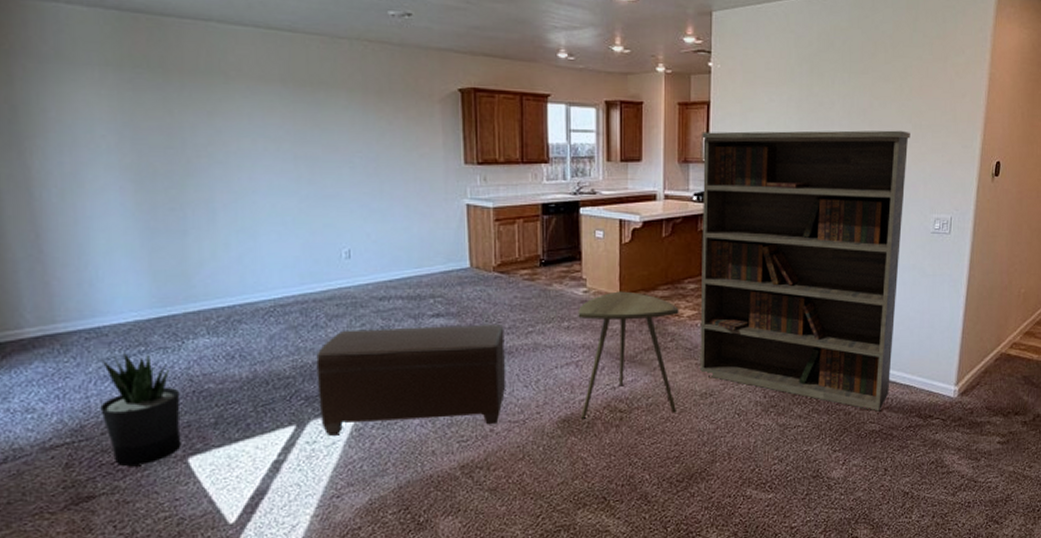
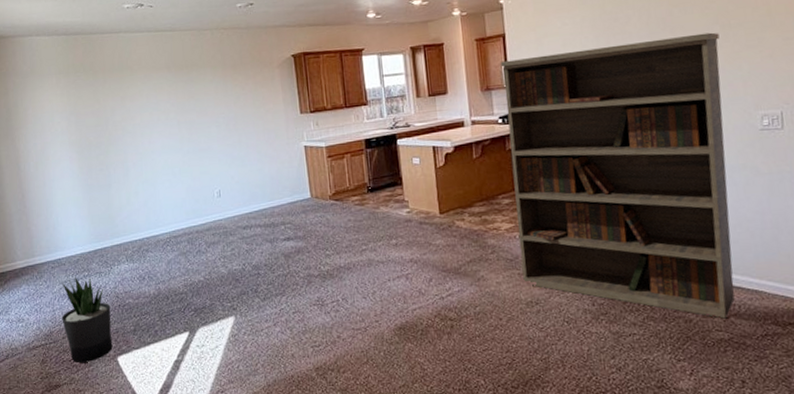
ottoman: present [316,325,506,434] -> none [200,244,348,339]
side table: present [578,291,679,419] -> none [403,209,504,327]

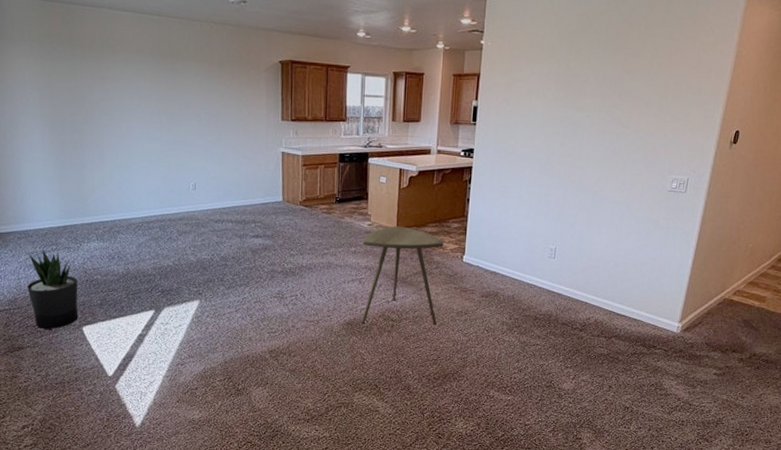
side table: none [403,209,504,327] -> present [362,226,444,325]
bookshelf: present [500,32,735,319] -> none [458,99,656,339]

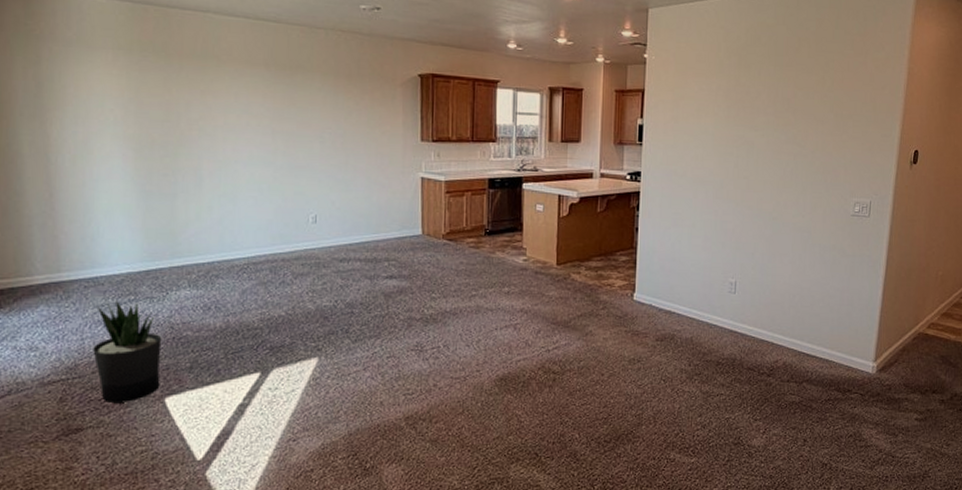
side table: present [362,226,444,325] -> none [517,261,611,378]

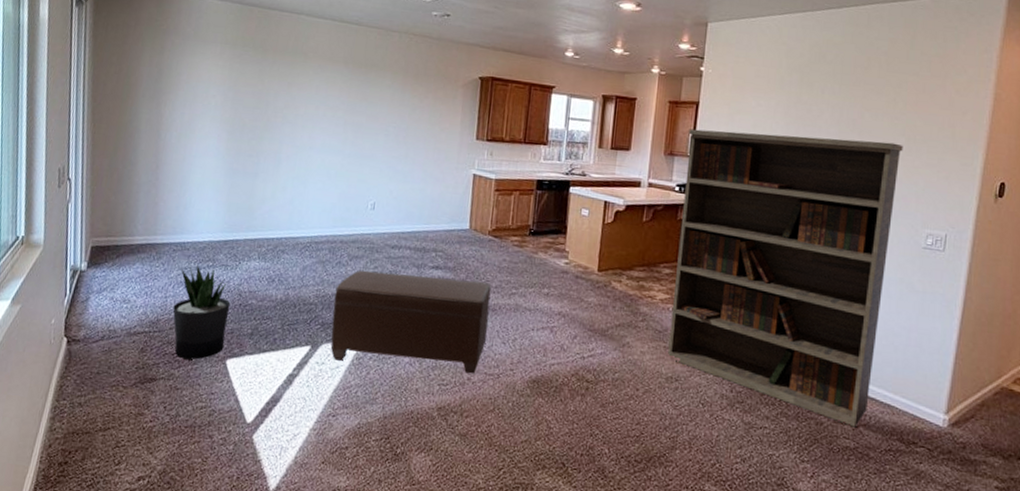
ottoman: none [281,287,450,382] -> present [330,270,492,374]
bookshelf: none [629,117,832,384] -> present [668,129,903,428]

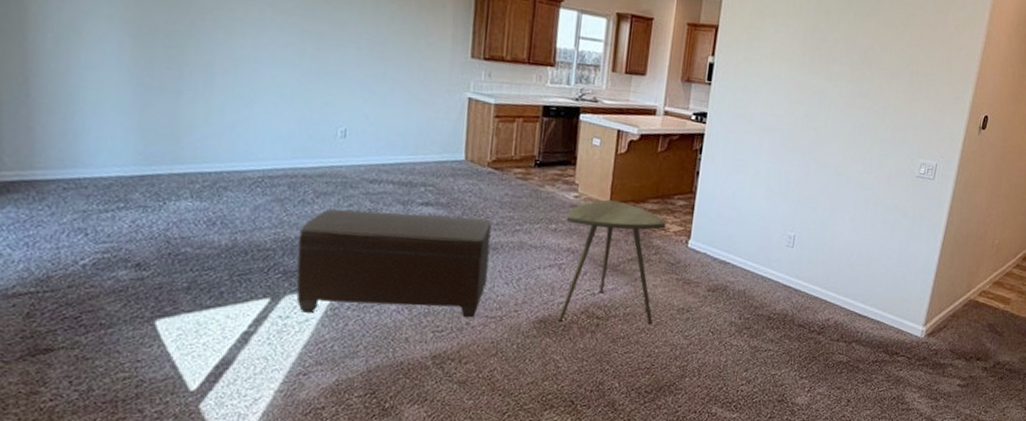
planter: present [173,262,231,360] -> none [70,203,156,322]
side table: none [550,266,653,392] -> present [558,199,666,325]
bookshelf: present [668,129,903,428] -> none [680,54,907,344]

